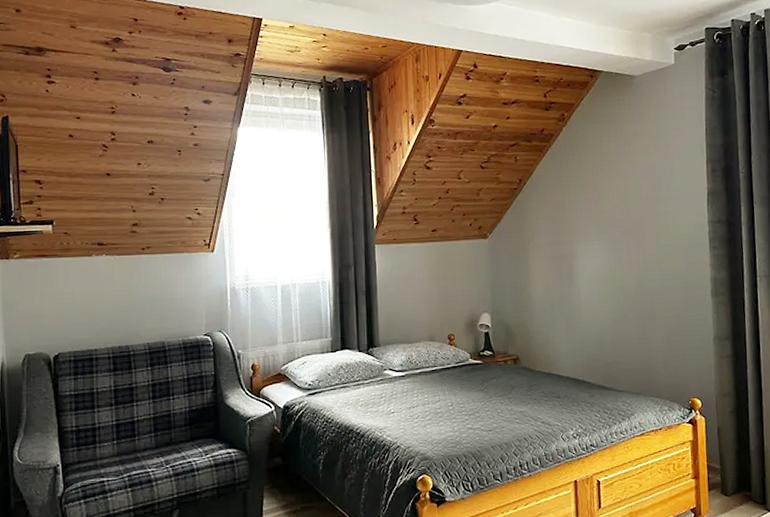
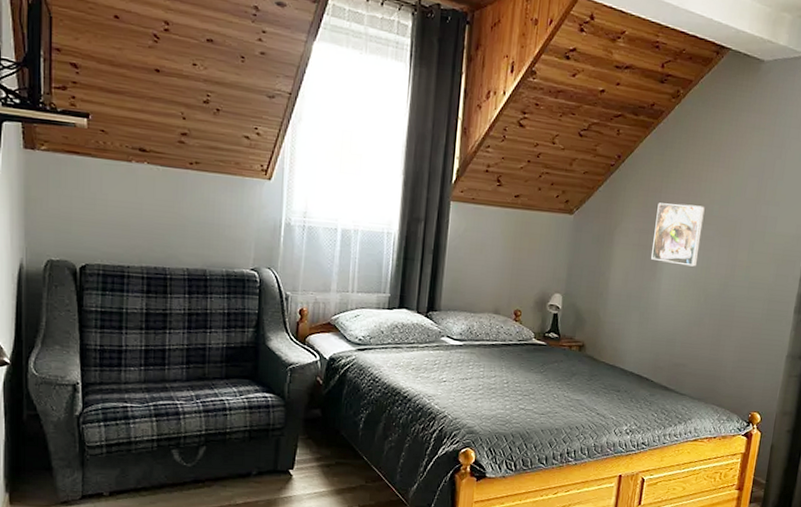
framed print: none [563,212,611,269] -> present [651,202,705,267]

